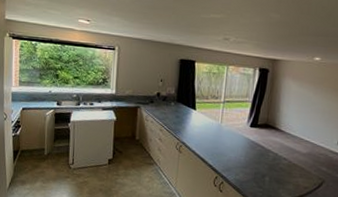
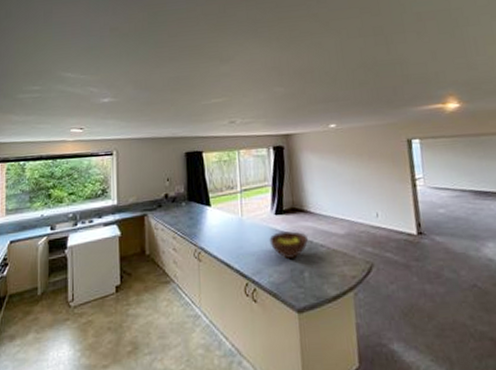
fruit bowl: none [241,141,274,165] -> present [269,230,308,259]

